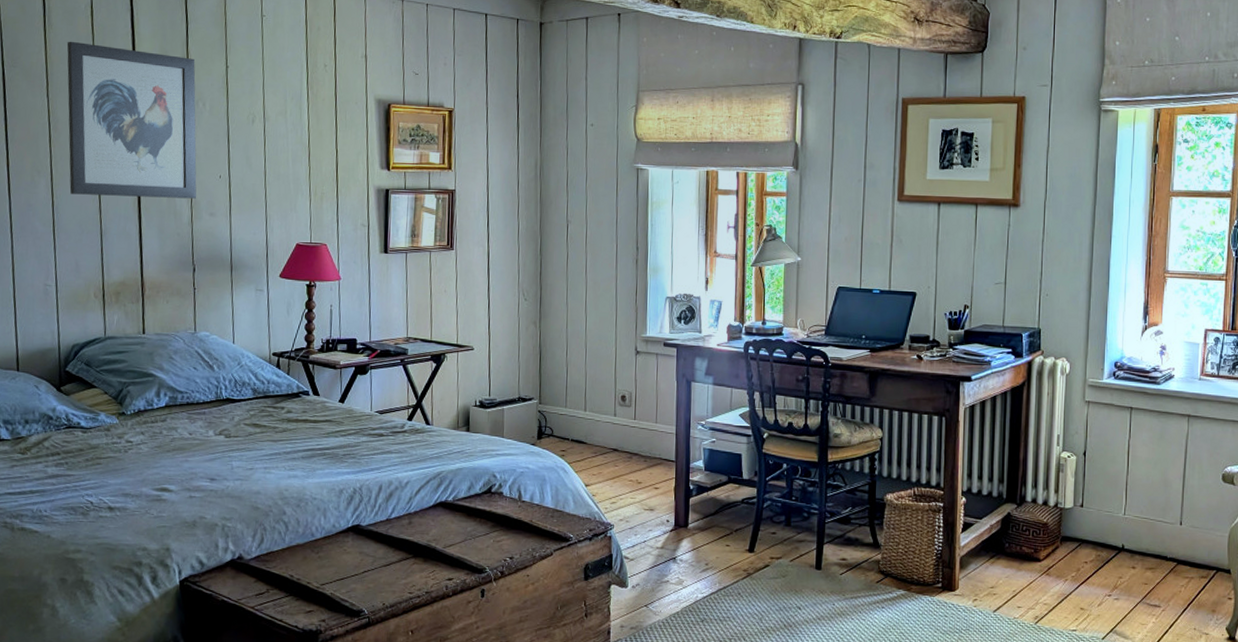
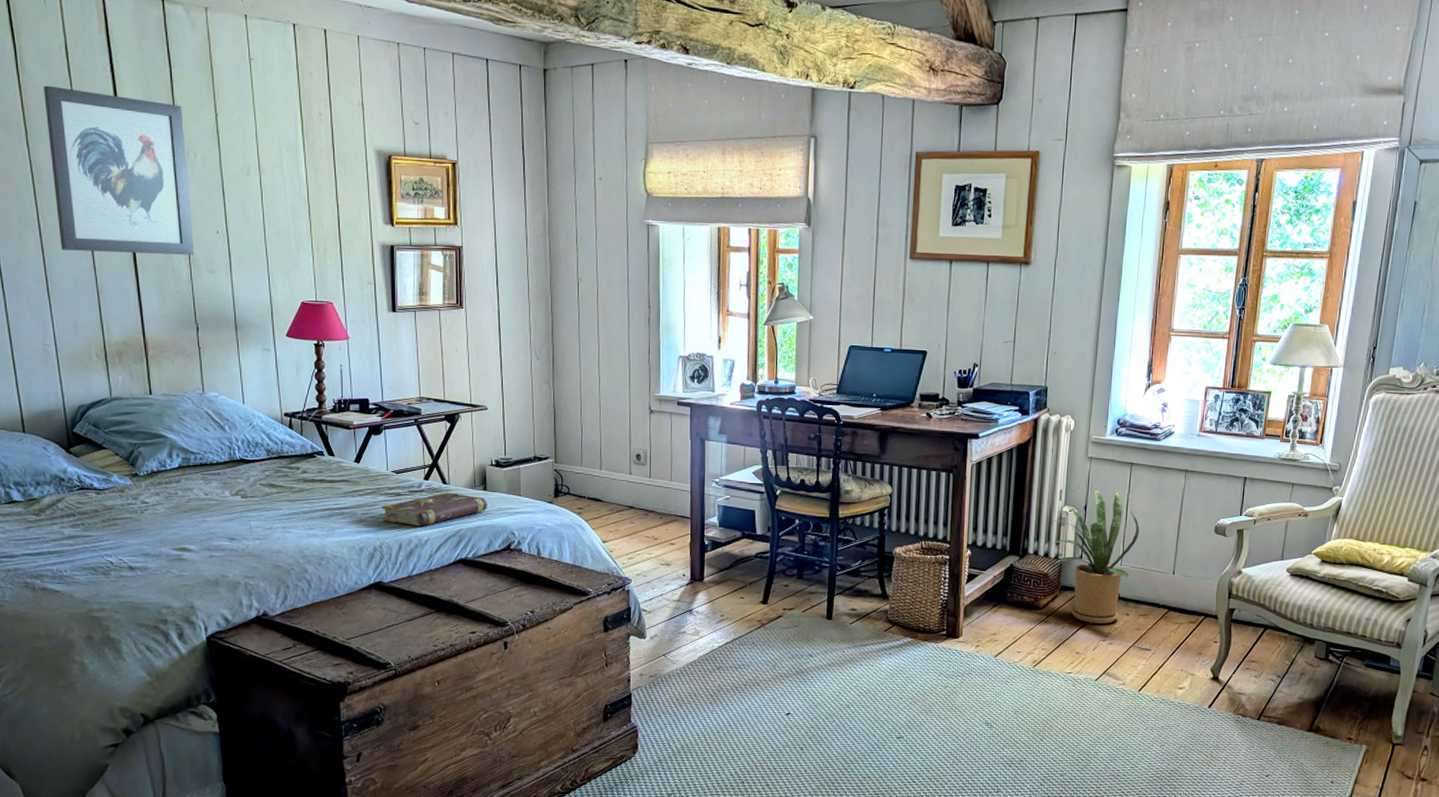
book: none [363,433,470,468] -> present [381,492,487,526]
house plant: none [1052,432,1142,577] -> present [1053,487,1139,624]

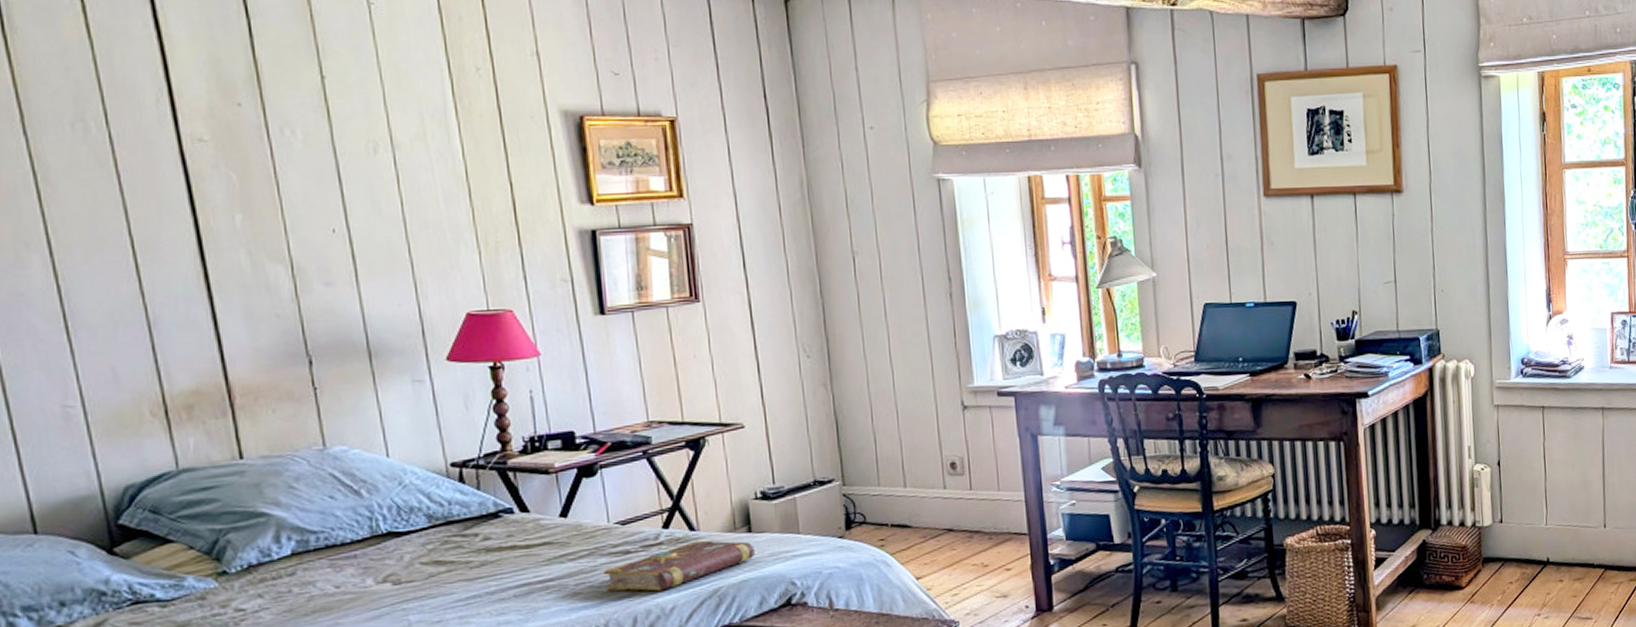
wall art: present [43,85,194,255] -> none [46,51,299,273]
house plant: present [1053,487,1139,624] -> none [1465,437,1561,597]

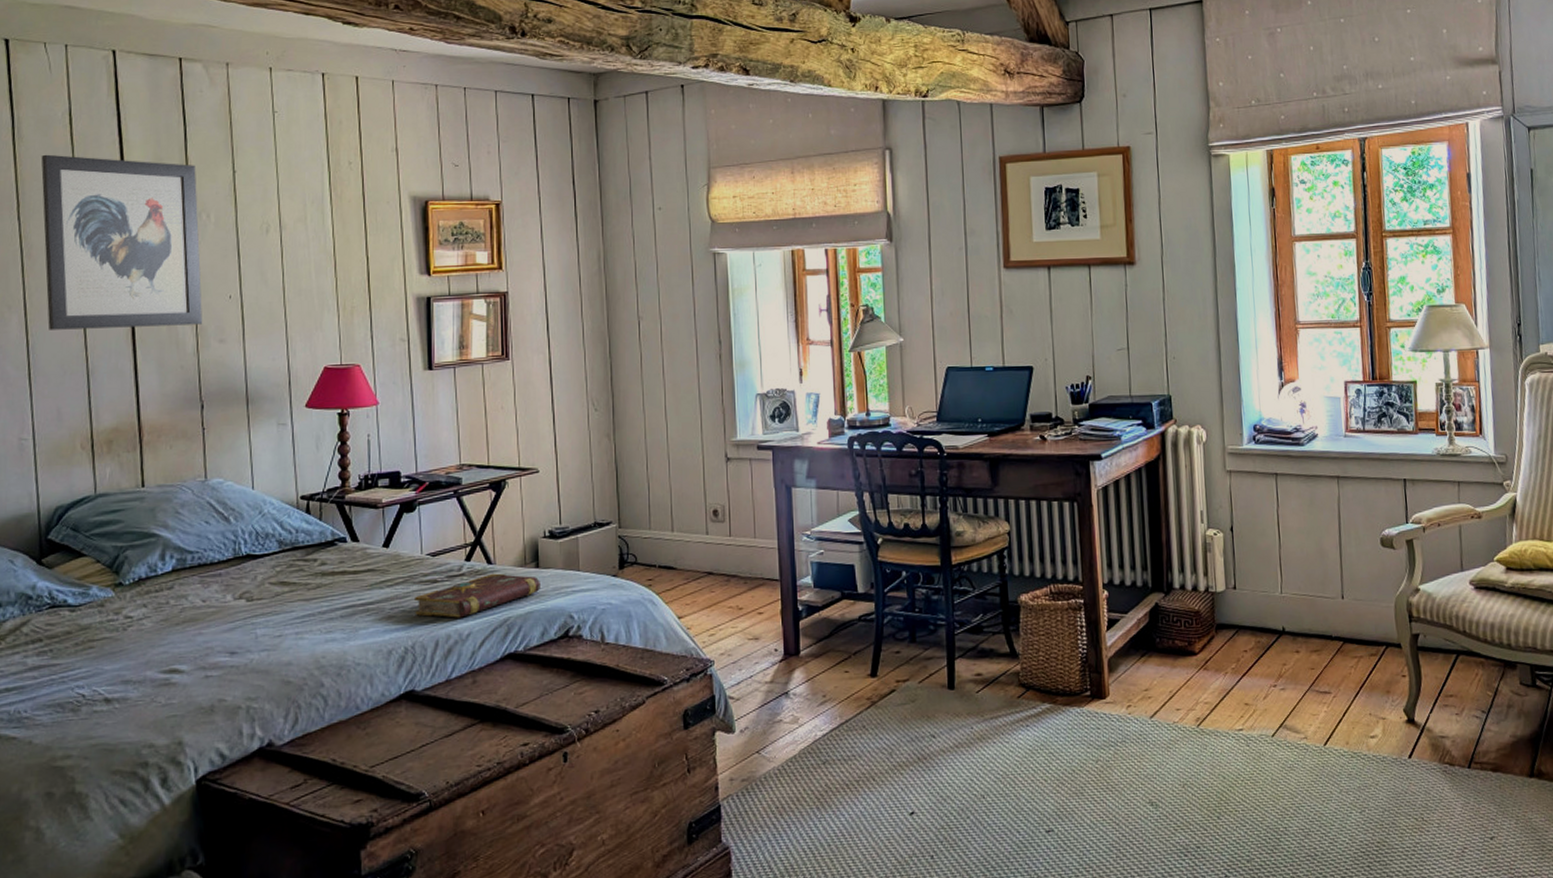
wall art: none [46,51,299,273] -> present [41,154,202,330]

